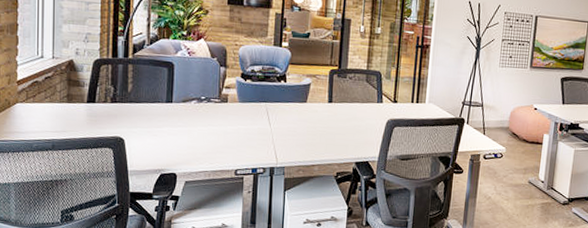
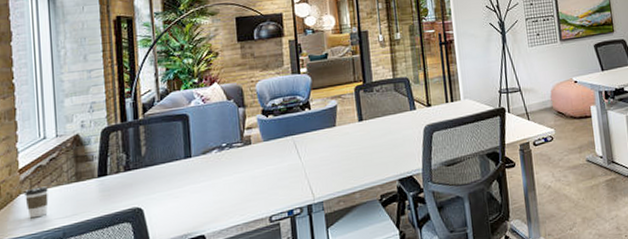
coffee cup: none [21,99,42,127] -> present [24,186,49,219]

